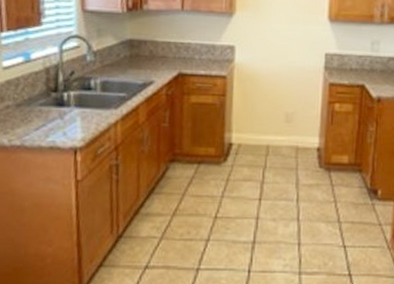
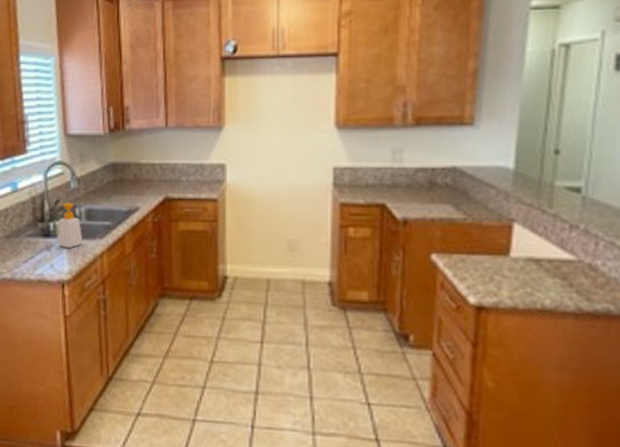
soap bottle: none [71,74,98,118] -> present [57,202,83,249]

